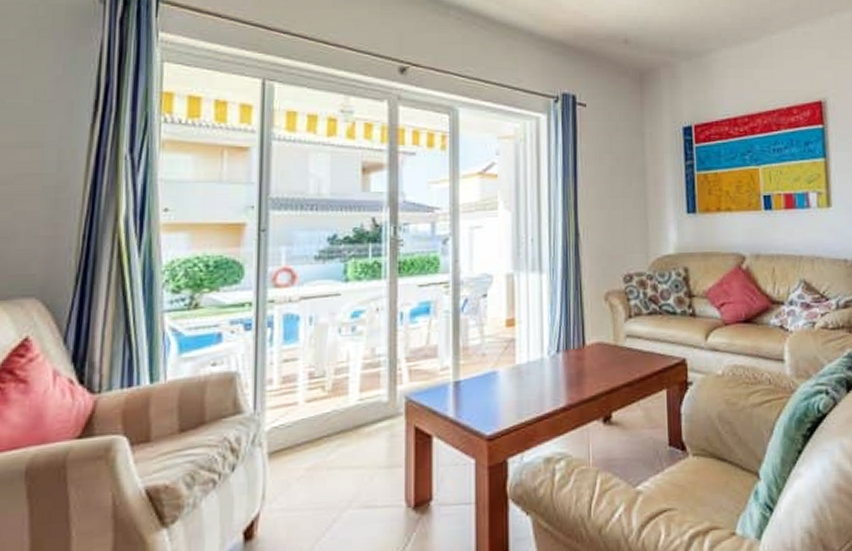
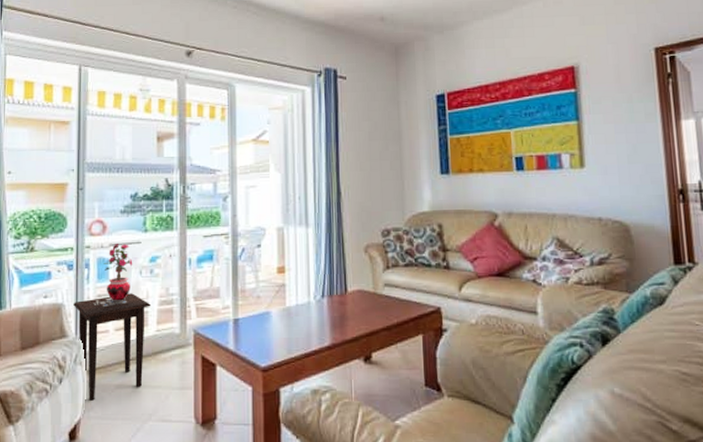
side table: none [252,356,353,490] -> present [74,293,152,401]
potted plant: none [292,295,330,368] -> present [103,243,133,302]

